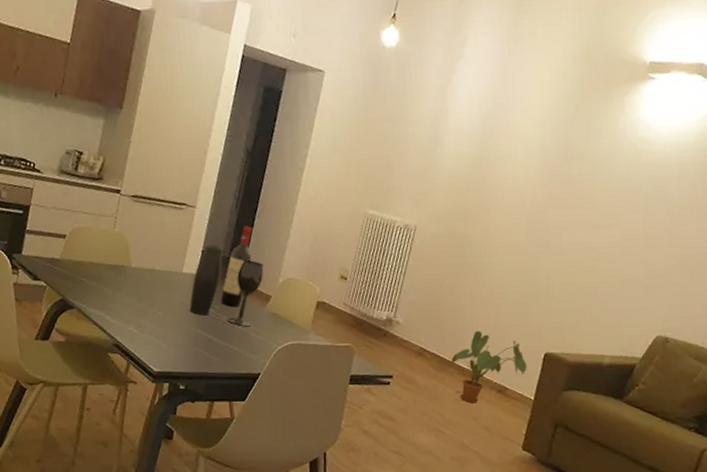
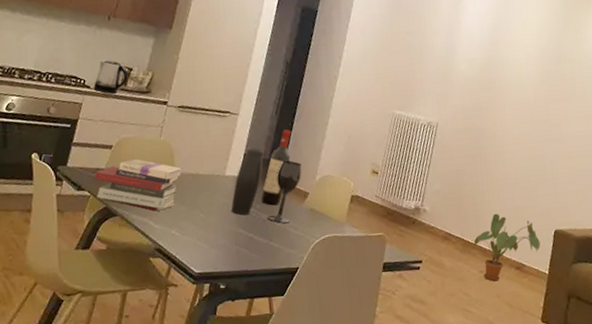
kettle: none [43,142,79,179] -> present [93,60,128,94]
books: none [49,250,139,306] -> present [94,159,183,211]

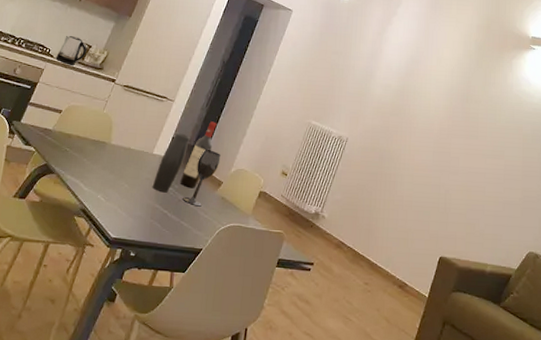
books: present [94,159,183,211] -> none [40,125,118,175]
house plant: present [473,213,541,282] -> none [363,231,425,296]

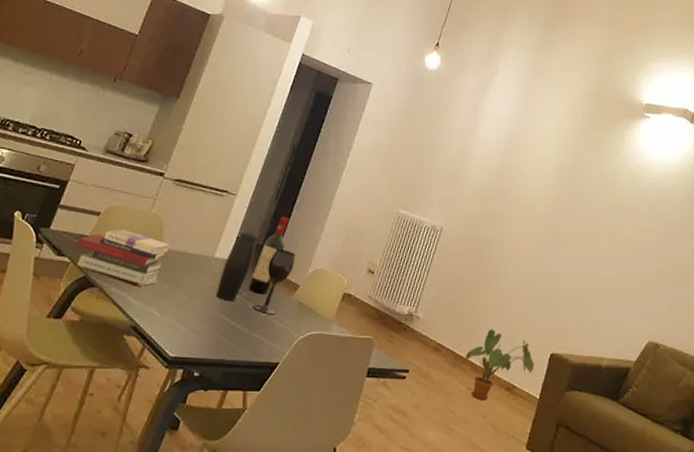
books: none [40,125,118,175] -> present [77,229,171,287]
kettle: present [55,35,87,65] -> none [89,123,127,159]
house plant: none [363,231,425,296] -> present [465,329,534,401]

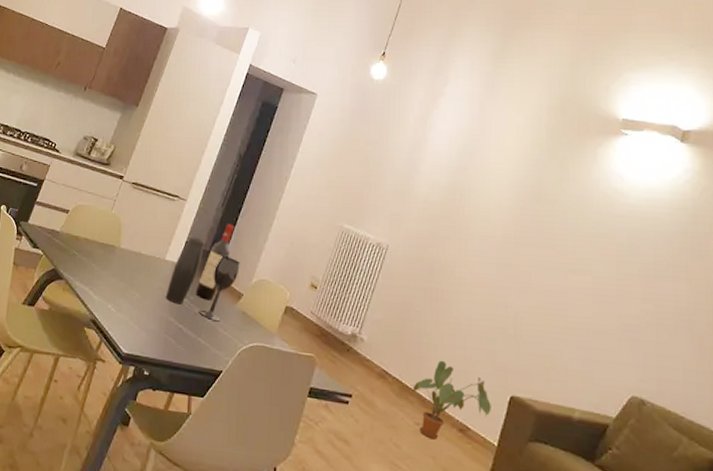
books: present [77,229,171,287] -> none [48,227,128,283]

